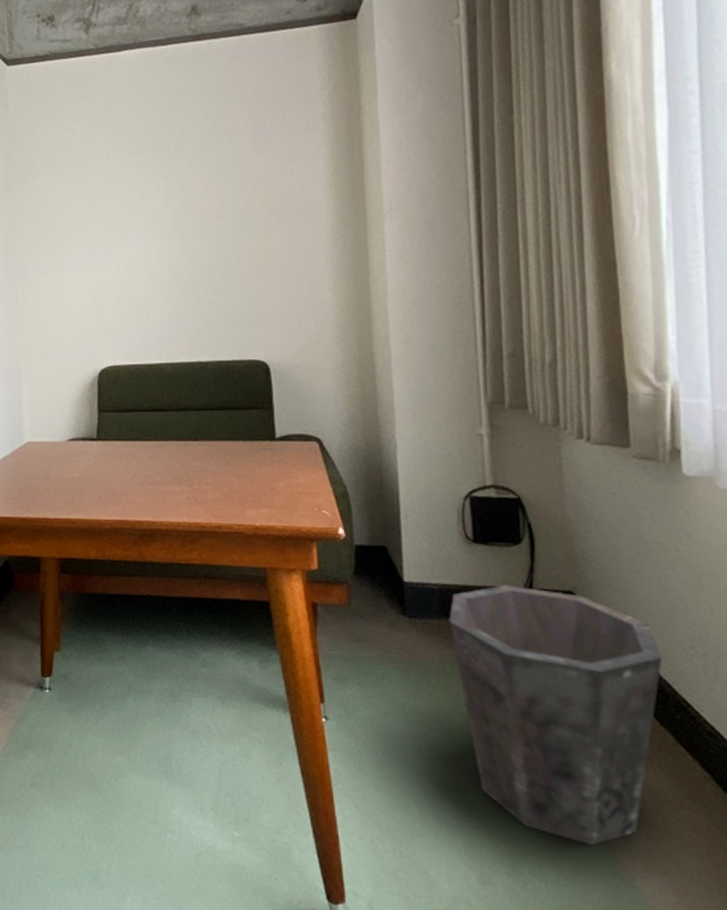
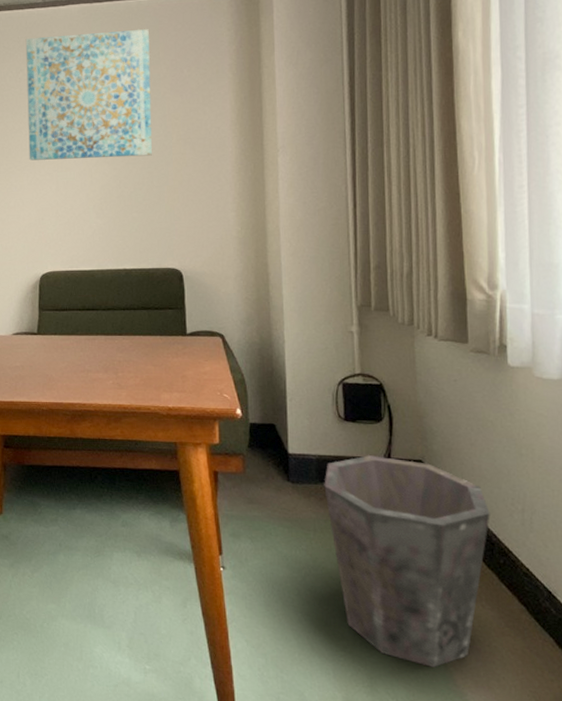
wall art: none [76,75,230,236] -> present [25,29,152,161]

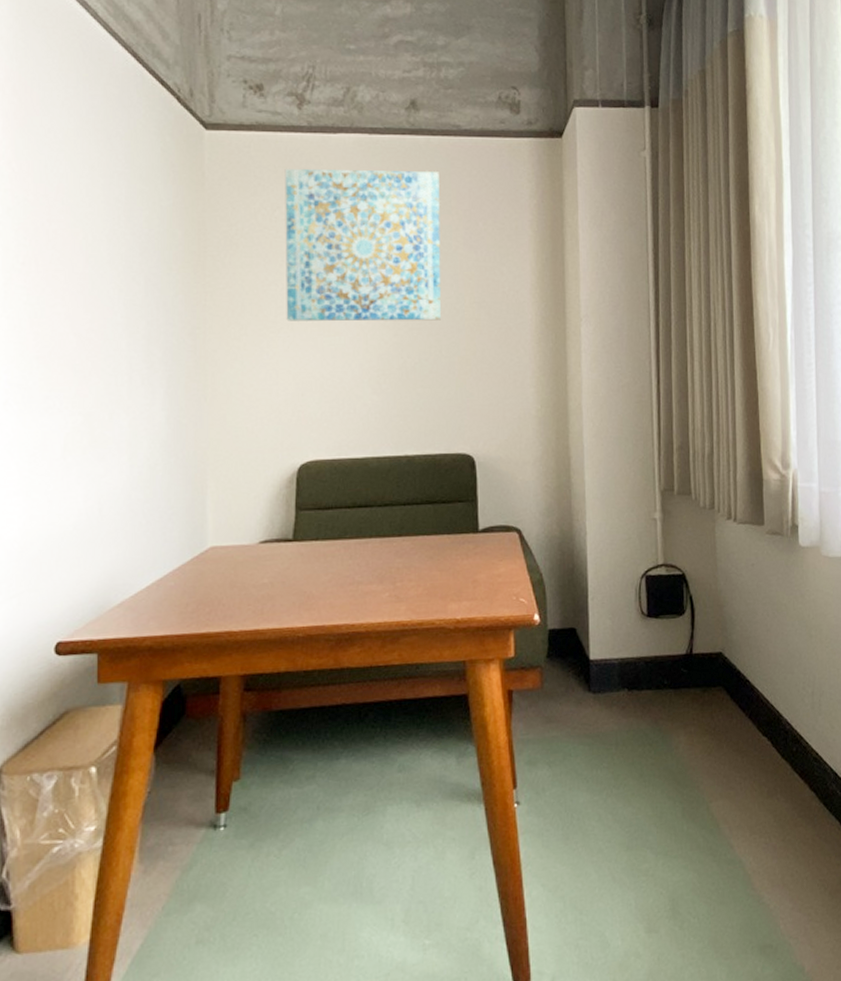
waste bin: present [324,455,490,667] -> none [626,652,784,875]

